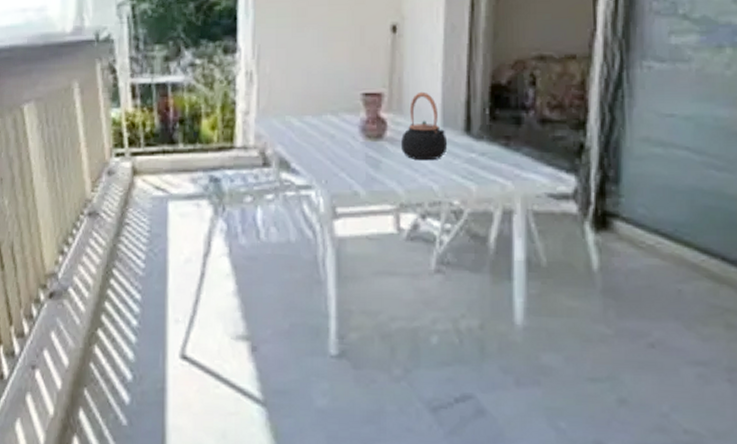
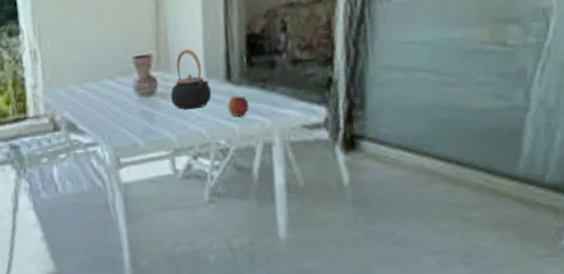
fruit: none [464,151,490,175] -> present [227,95,250,117]

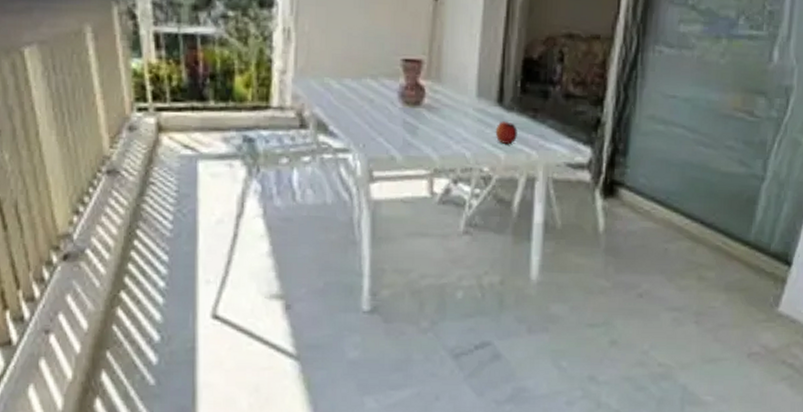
teapot: present [170,48,212,110] -> none [437,61,482,129]

